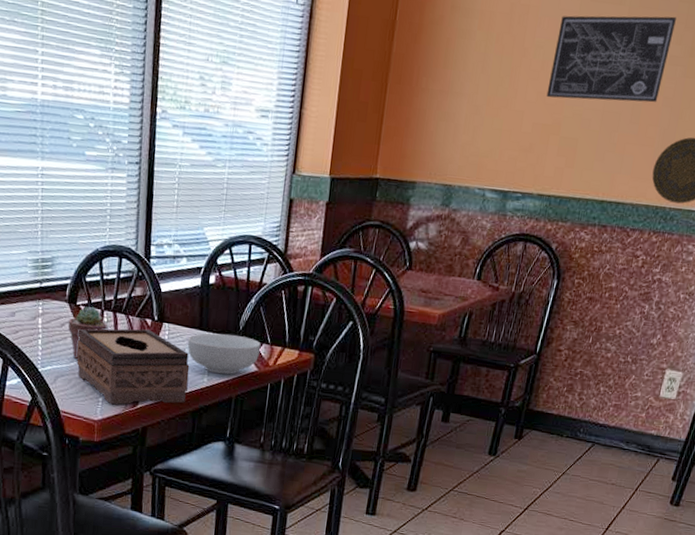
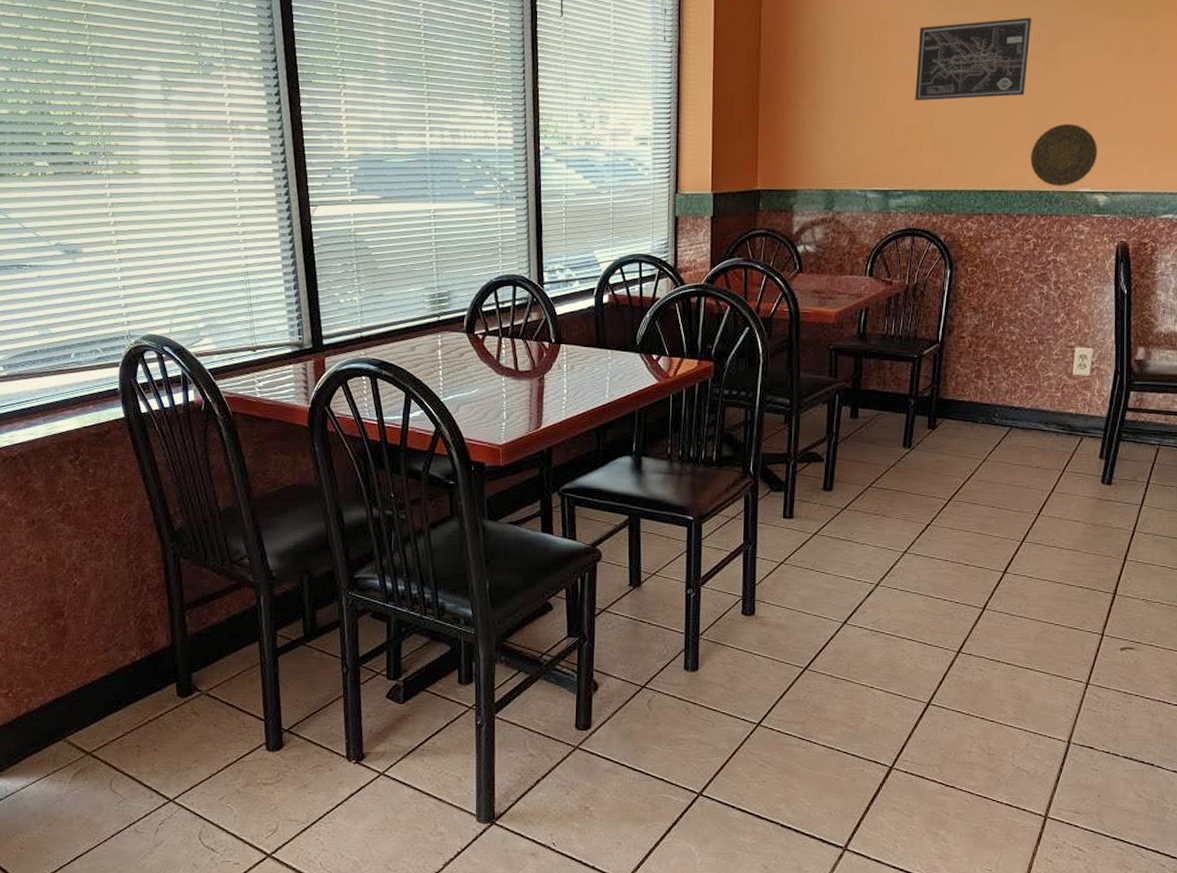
potted succulent: present [68,306,108,360] -> none [467,334,506,387]
tissue box: present [76,328,190,405] -> none [477,352,590,428]
cereal bowl: present [187,333,261,375] -> none [586,349,660,390]

